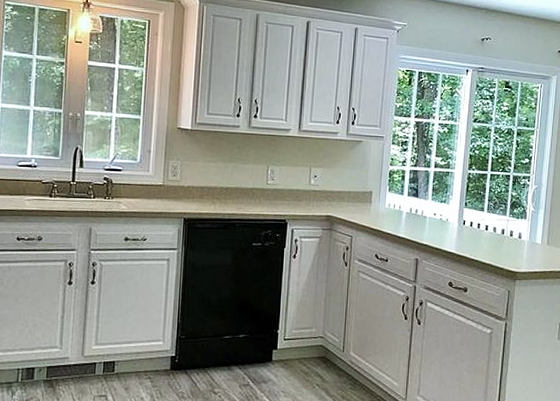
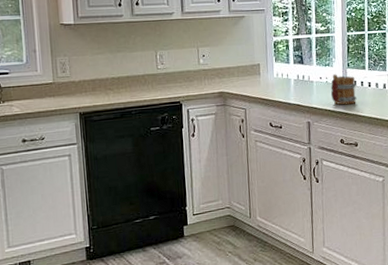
mug: none [443,212,473,247] -> present [330,74,357,105]

